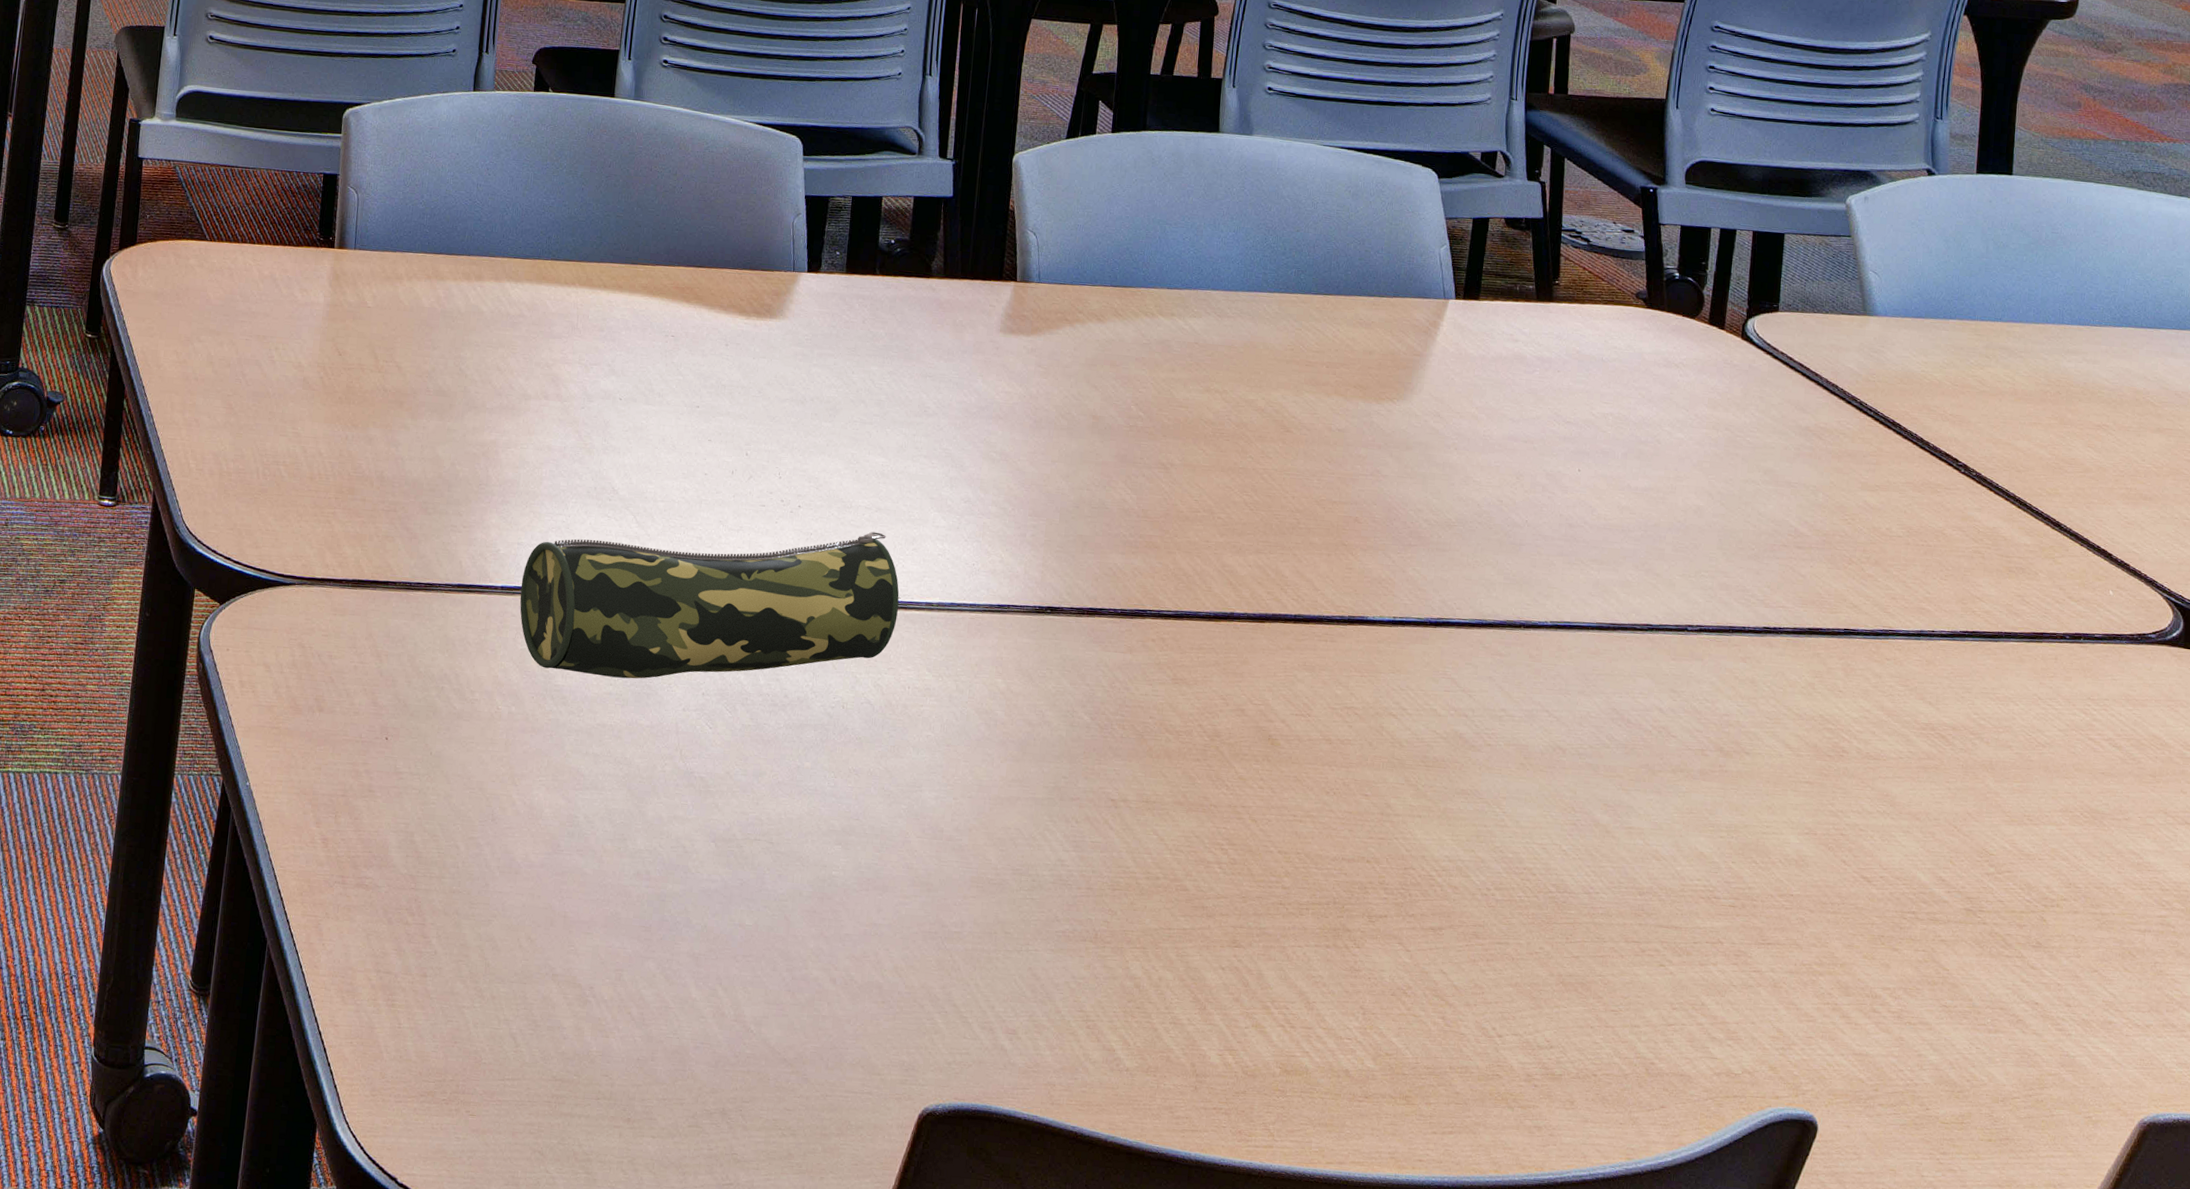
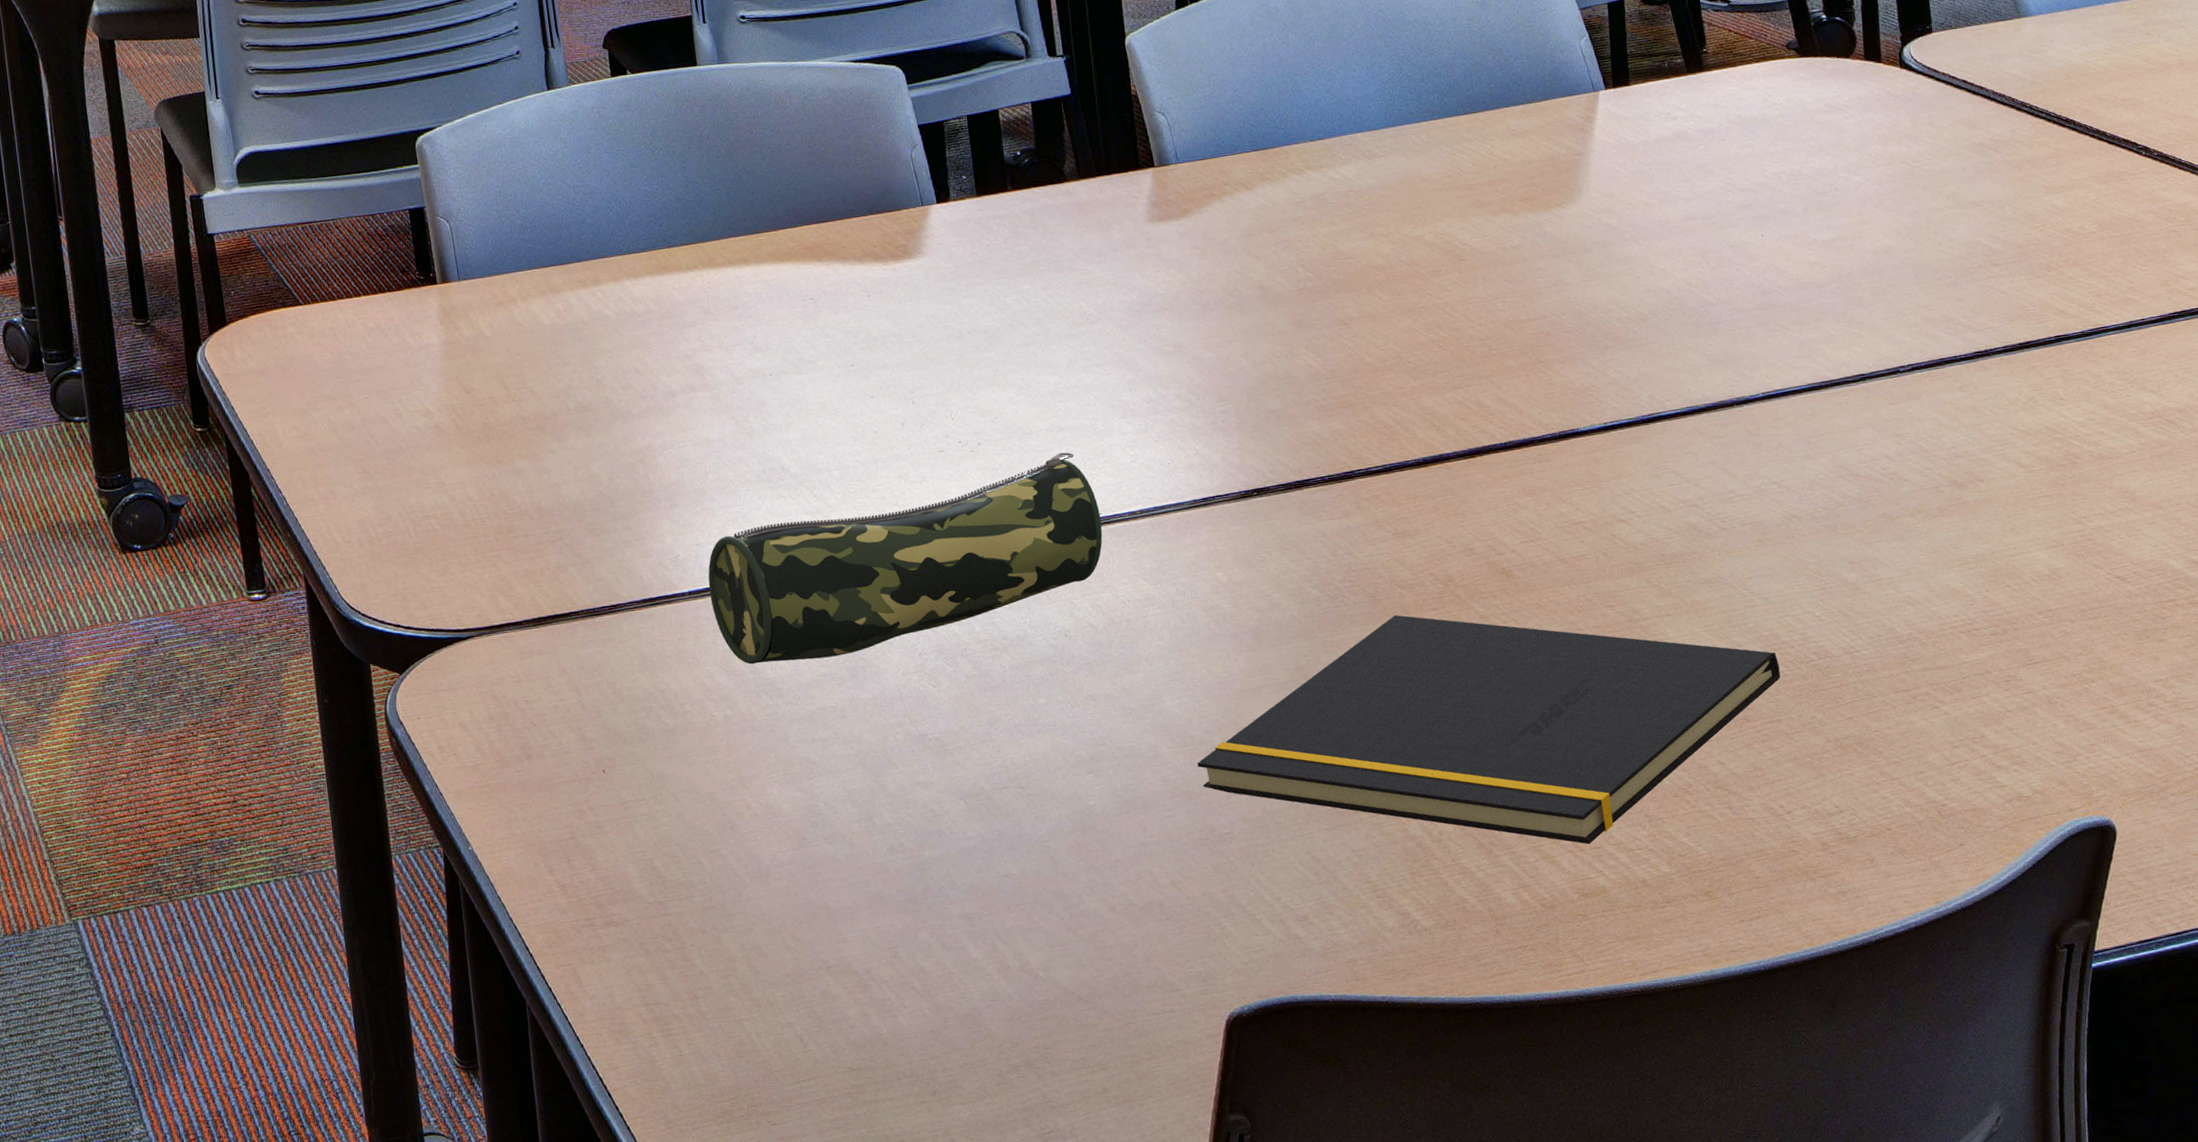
notepad: none [942,758,1518,1023] -> present [1197,615,1780,845]

